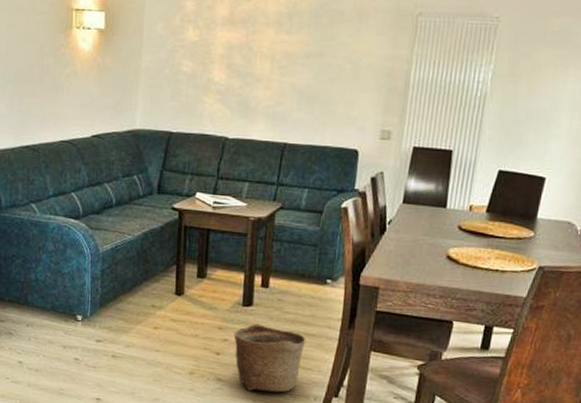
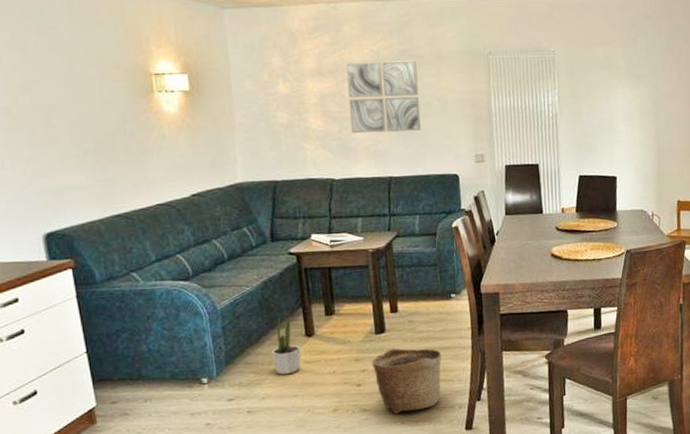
potted plant: none [141,270,169,329] -> present [271,315,301,375]
wall art: none [253,13,335,97] -> present [345,60,421,134]

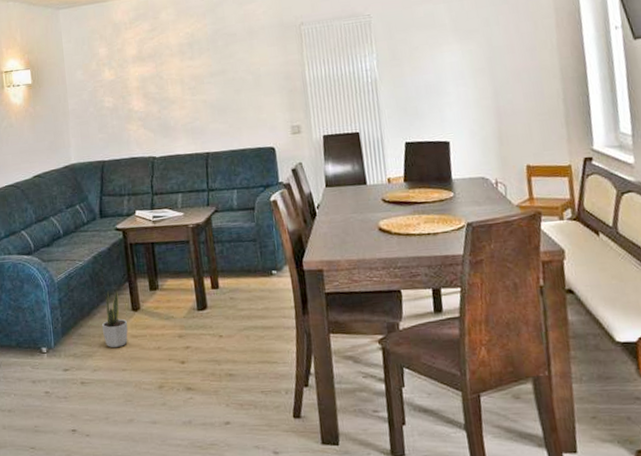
wall art: present [345,60,421,134] -> none [163,38,236,113]
basket: present [371,348,442,415] -> none [194,325,266,396]

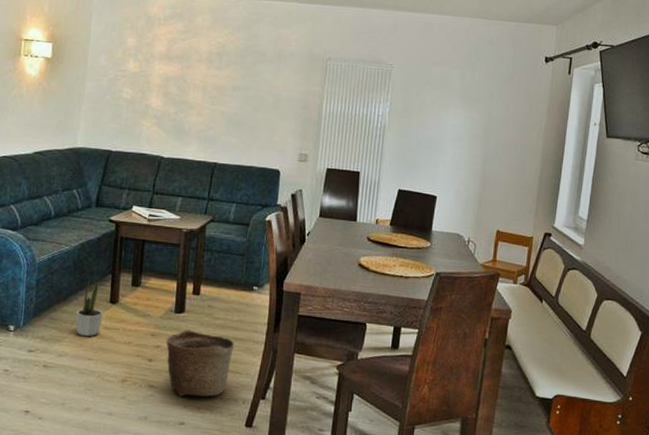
basket: none [194,325,266,396] -> present [166,329,235,397]

